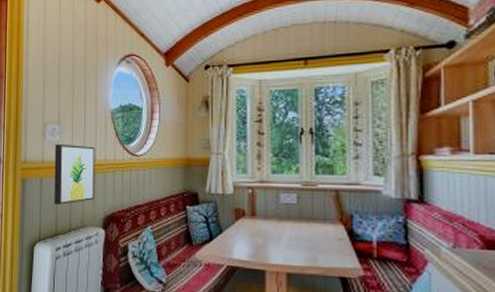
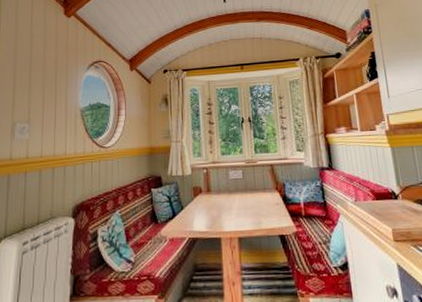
wall art: present [54,143,95,205] -> none [22,141,65,199]

